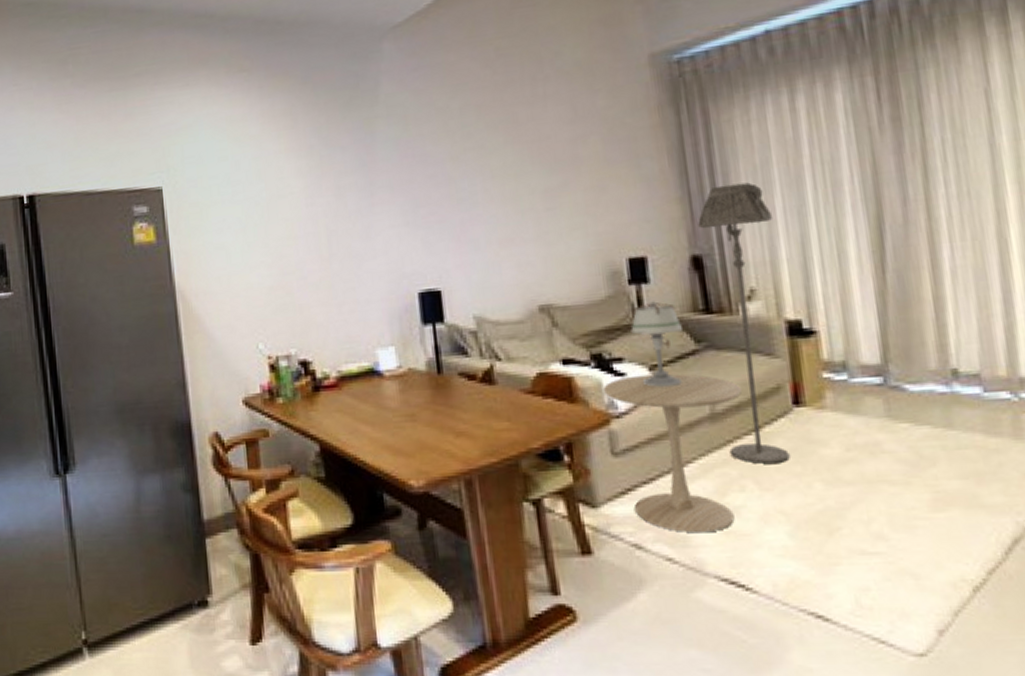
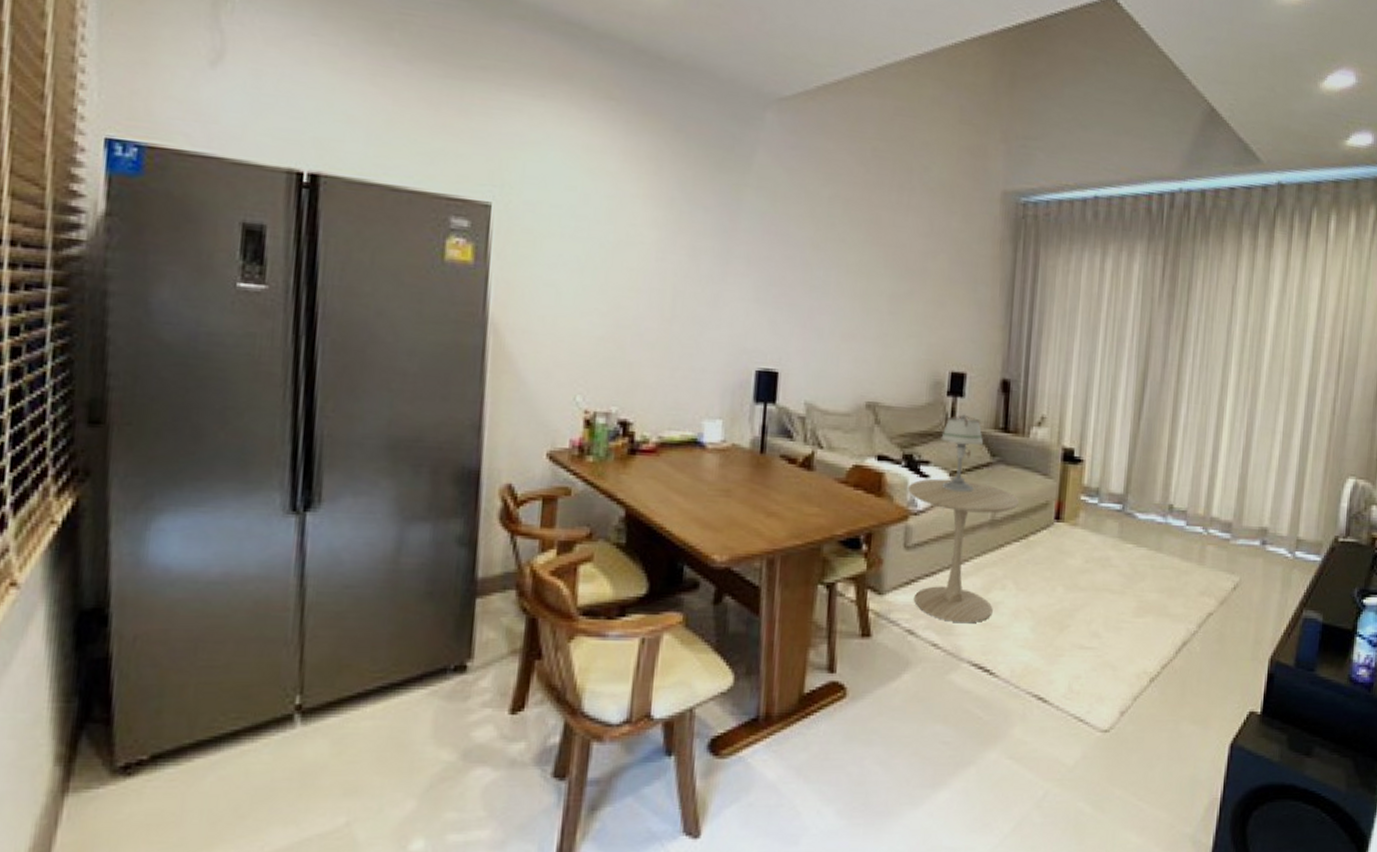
floor lamp: present [698,182,790,464] -> none [1001,322,1071,568]

